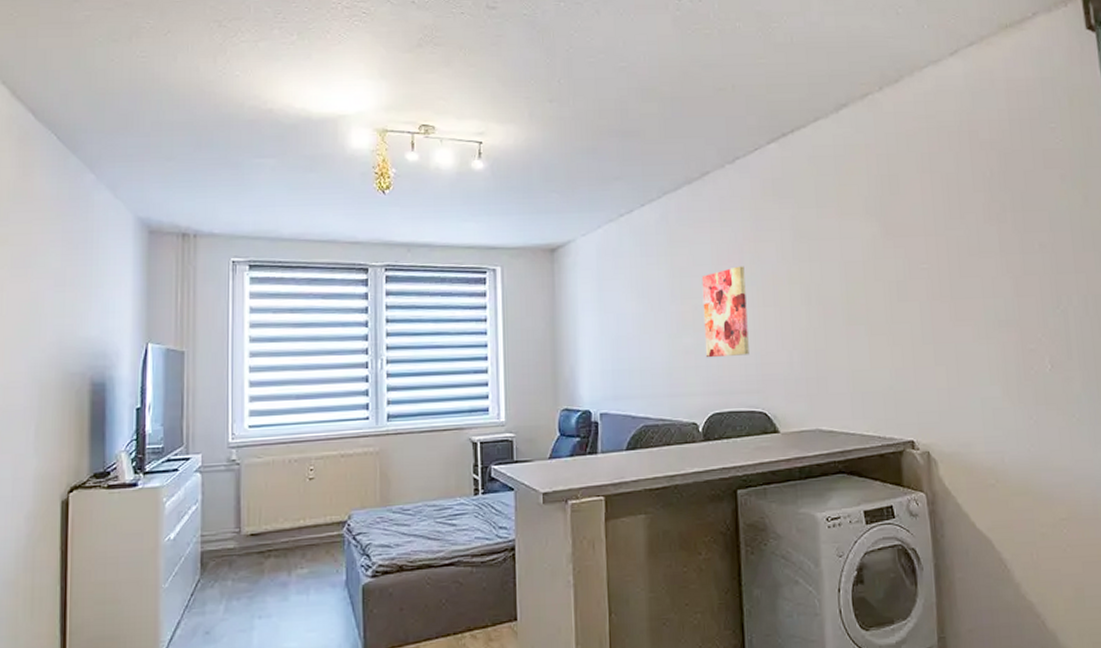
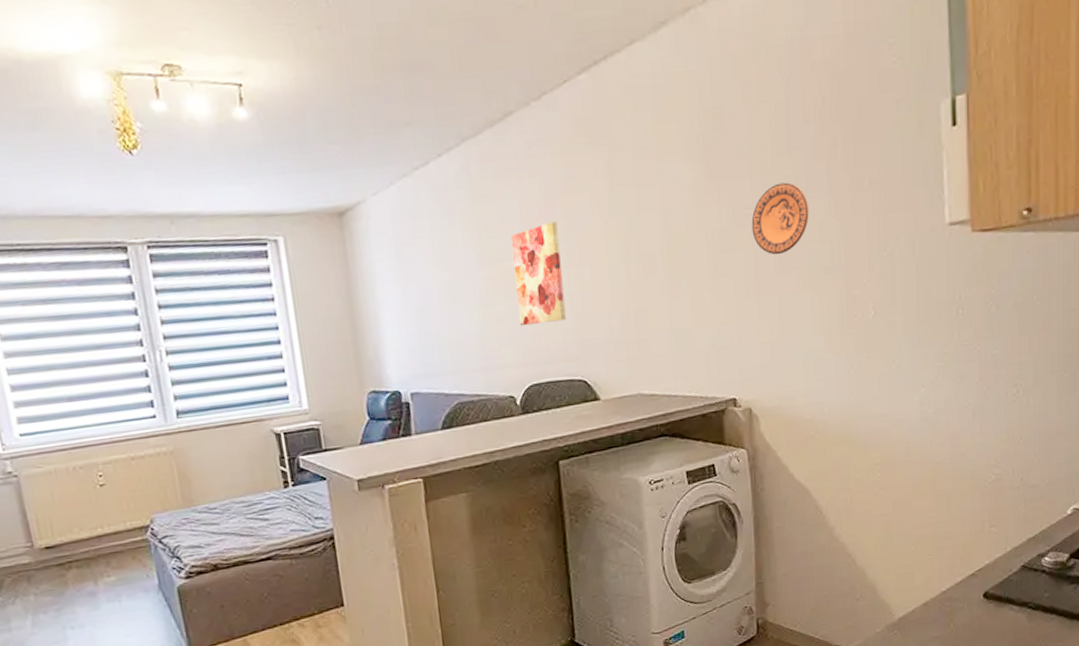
decorative plate: none [926,242,982,307] -> present [751,182,809,255]

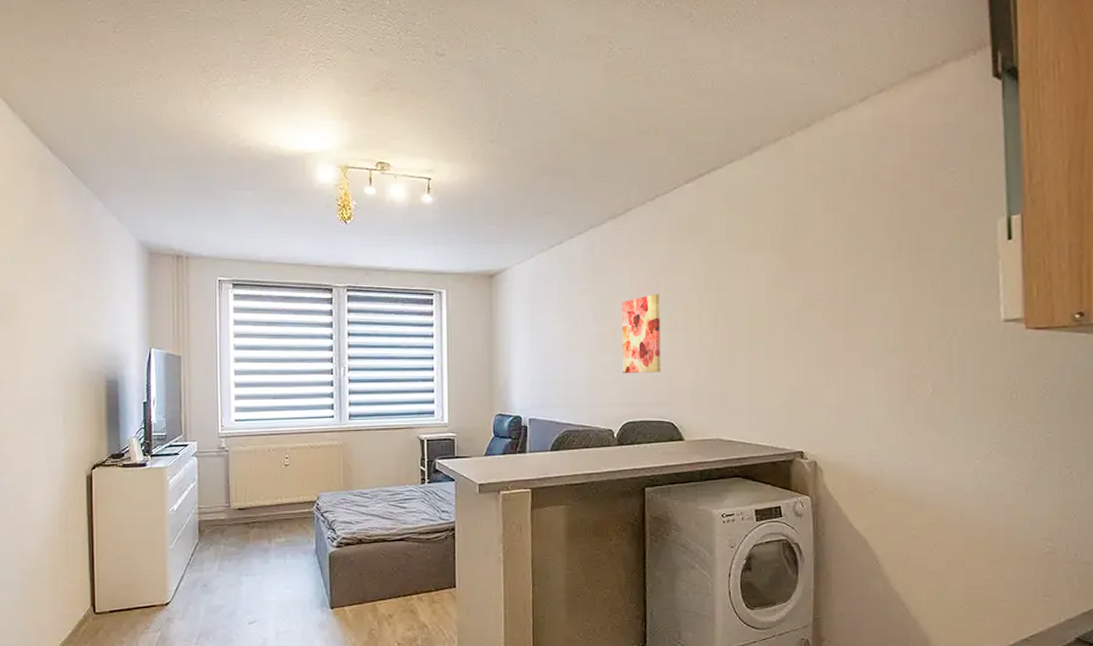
decorative plate: present [751,182,809,255] -> none [824,276,875,335]

